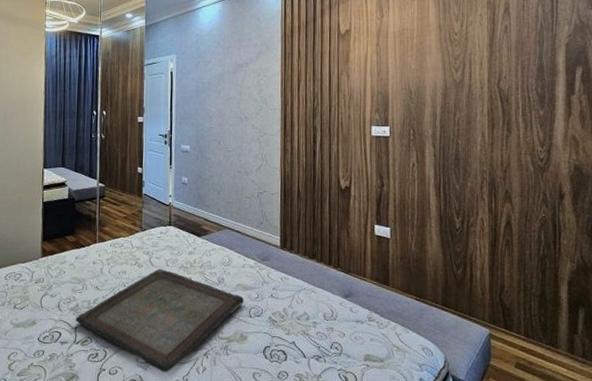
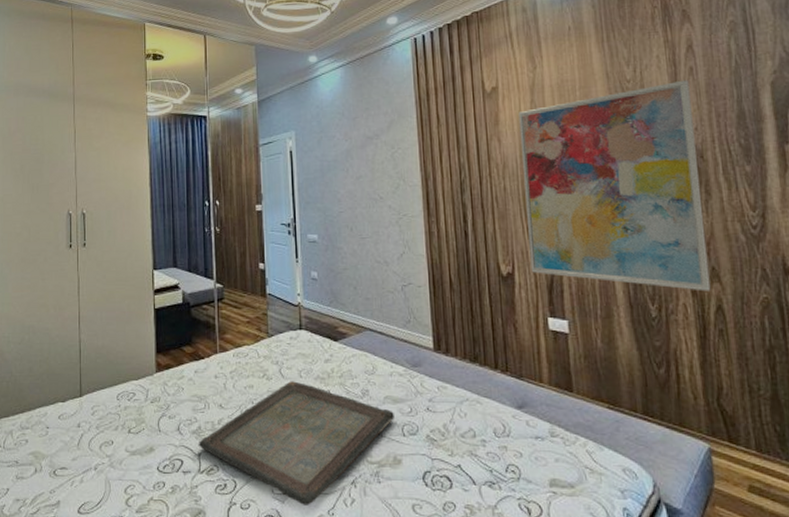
wall art: none [365,36,504,210] -> present [518,80,711,291]

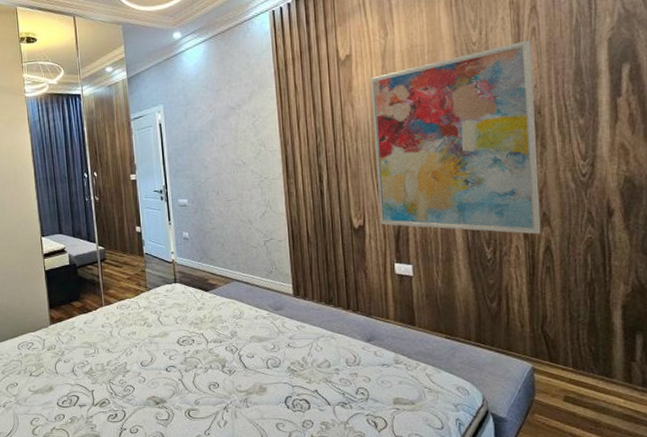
serving tray: present [199,381,394,505] -> none [91,327,260,428]

